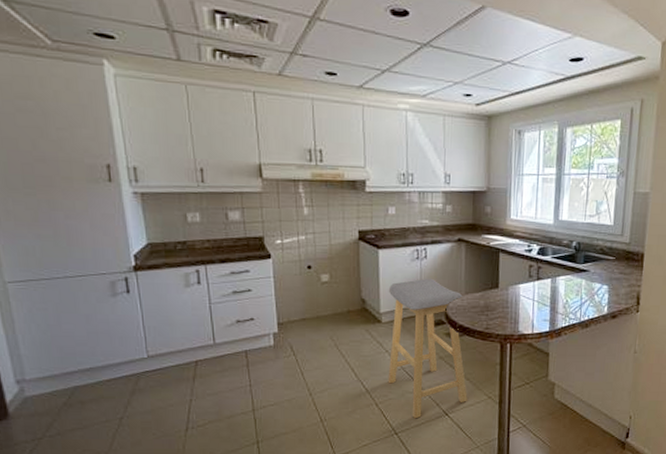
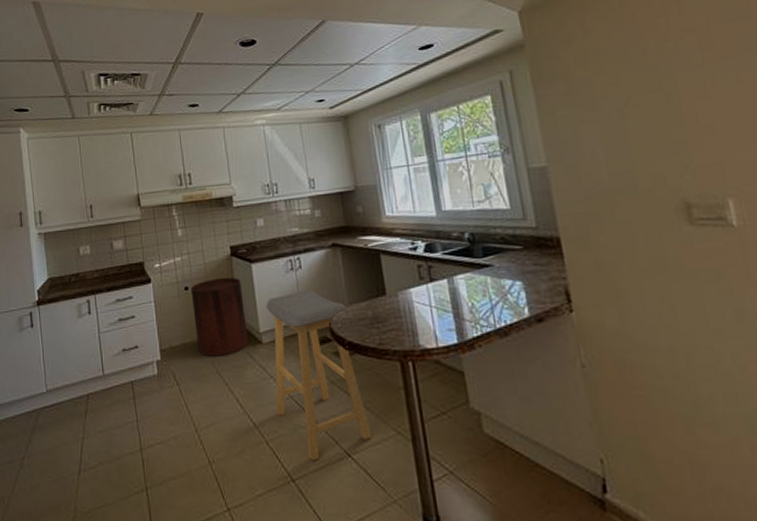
trash can: none [313,259,369,332] -> present [190,277,249,357]

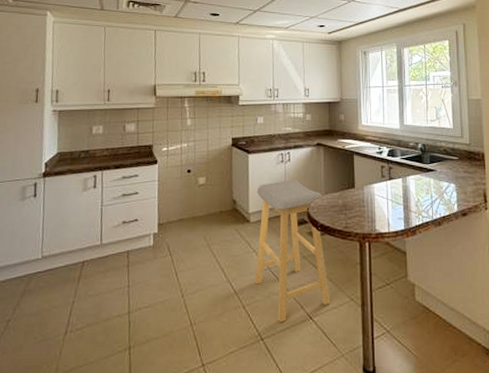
trash can: present [190,277,249,357] -> none [192,164,239,232]

